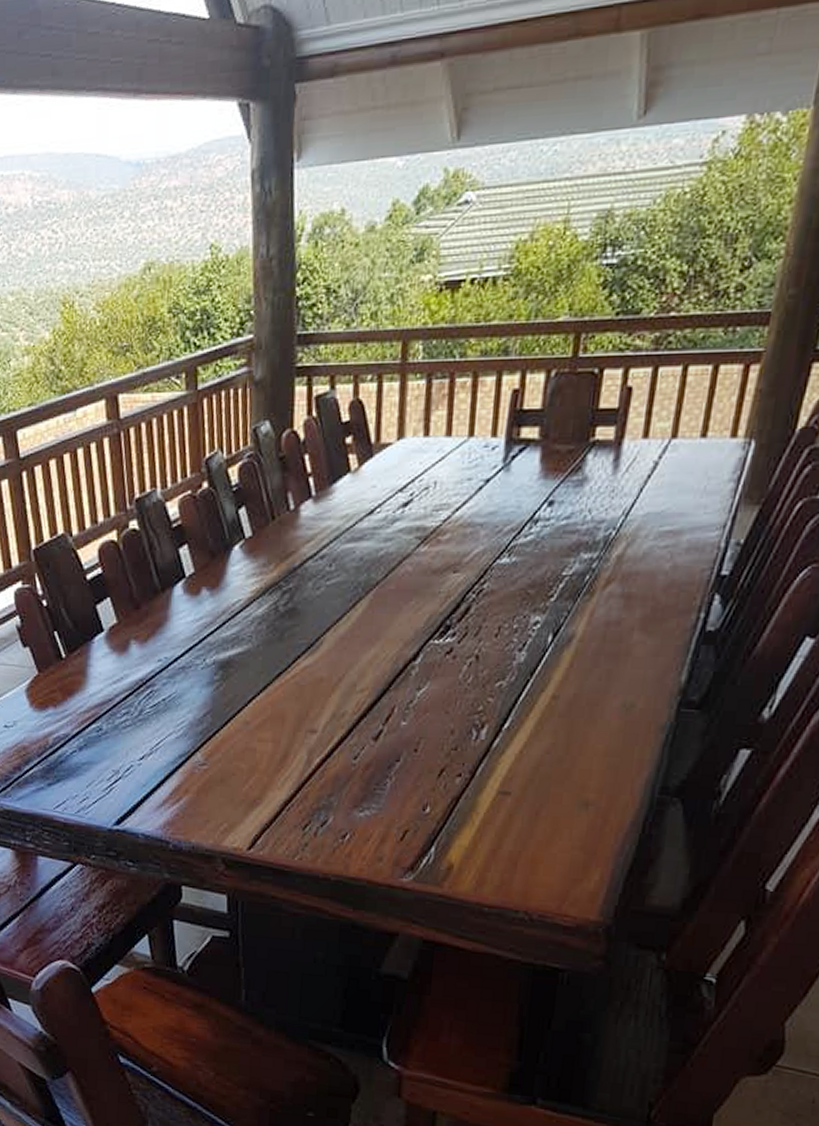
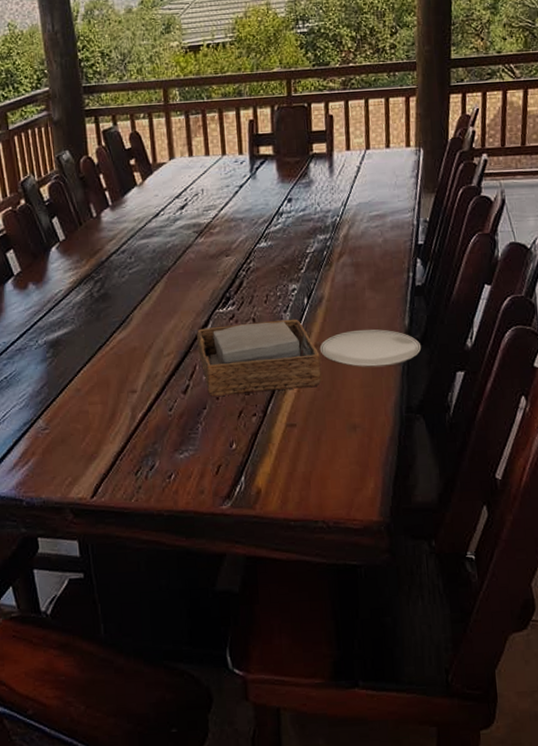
napkin holder: none [399,660,557,750] -> present [197,319,321,396]
plate: none [557,682,698,734] -> present [319,329,422,368]

